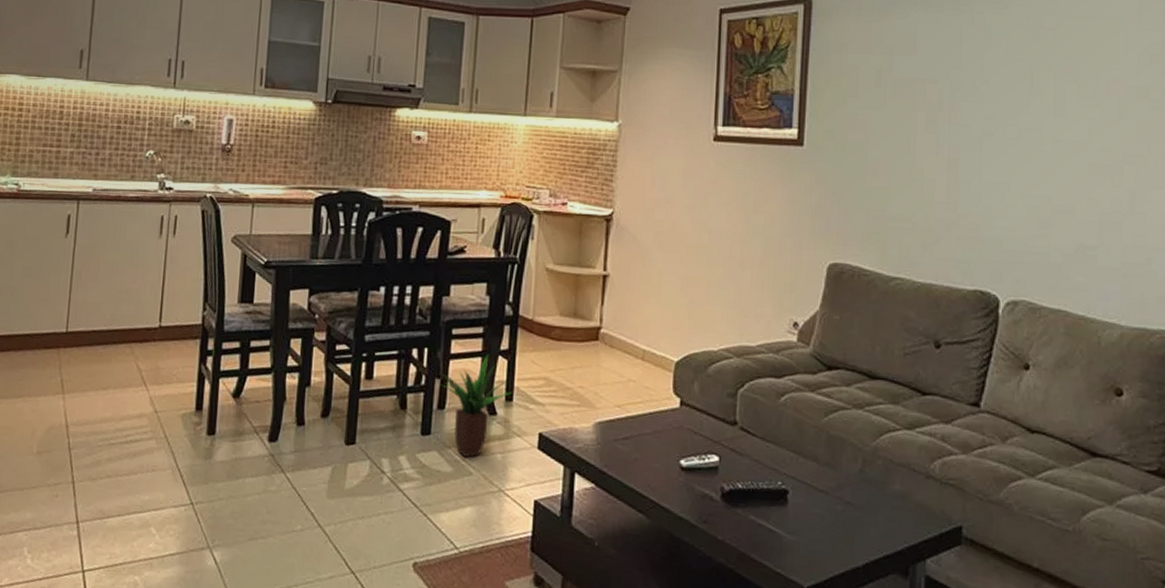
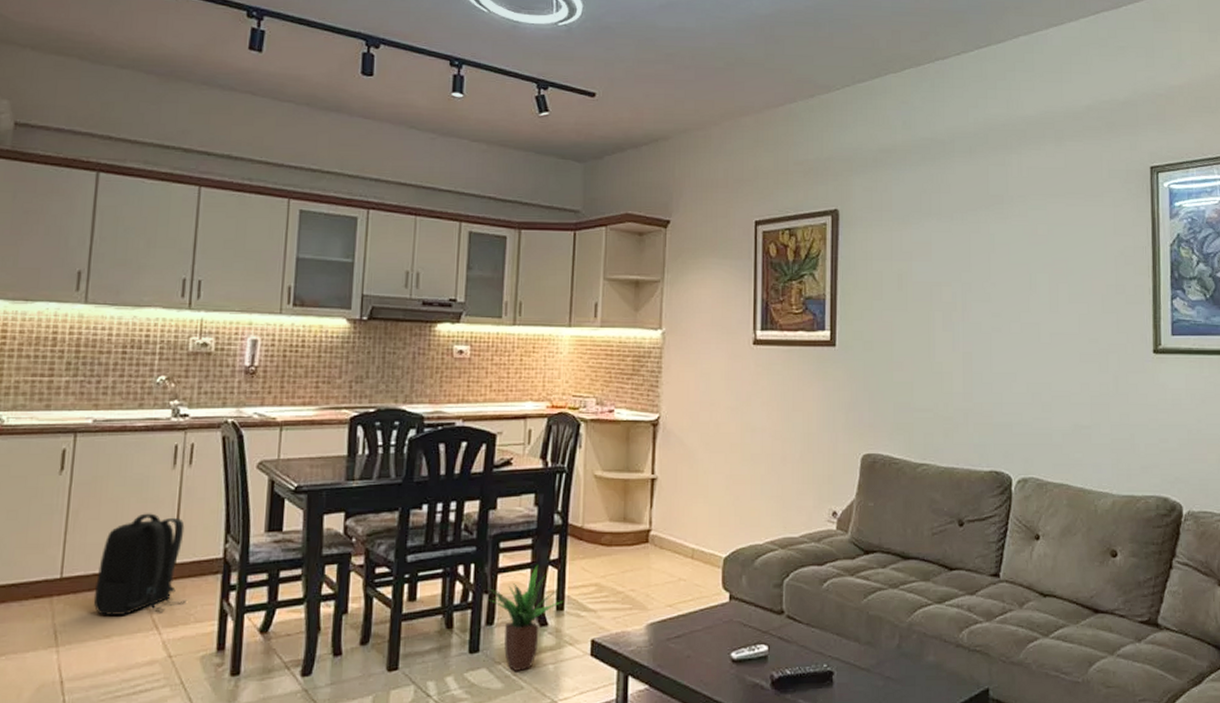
backpack: none [92,278,170,371] -> present [93,513,187,617]

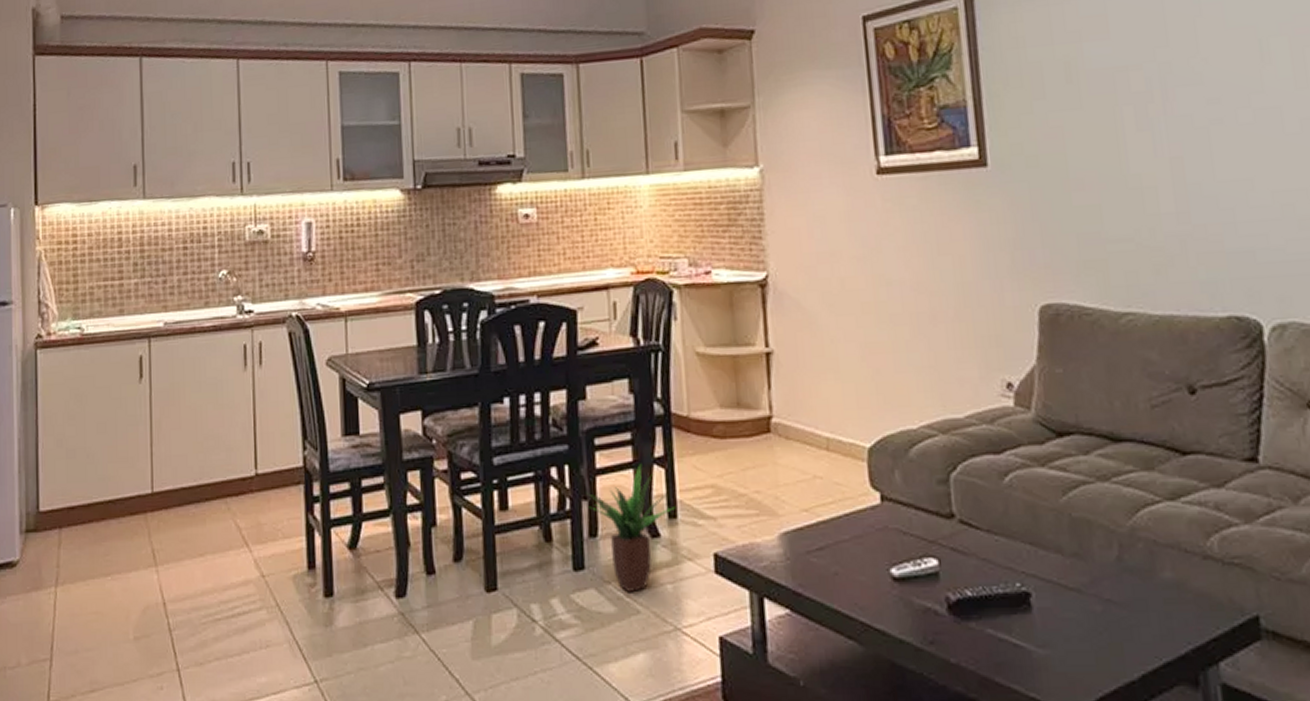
backpack: present [93,513,187,617] -> none [184,420,273,533]

